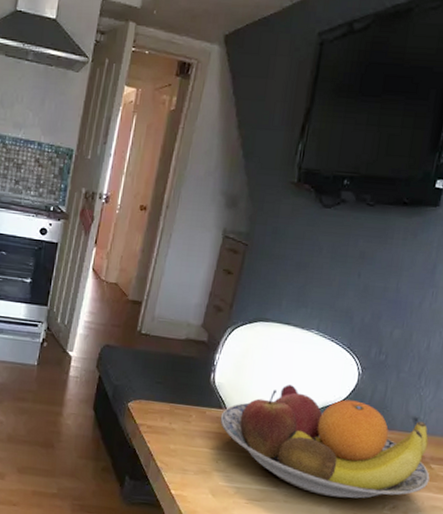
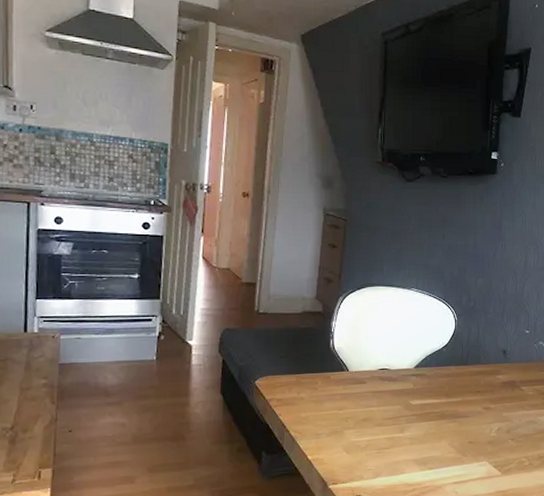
fruit bowl: present [220,385,430,499] -> none [344,339,522,432]

